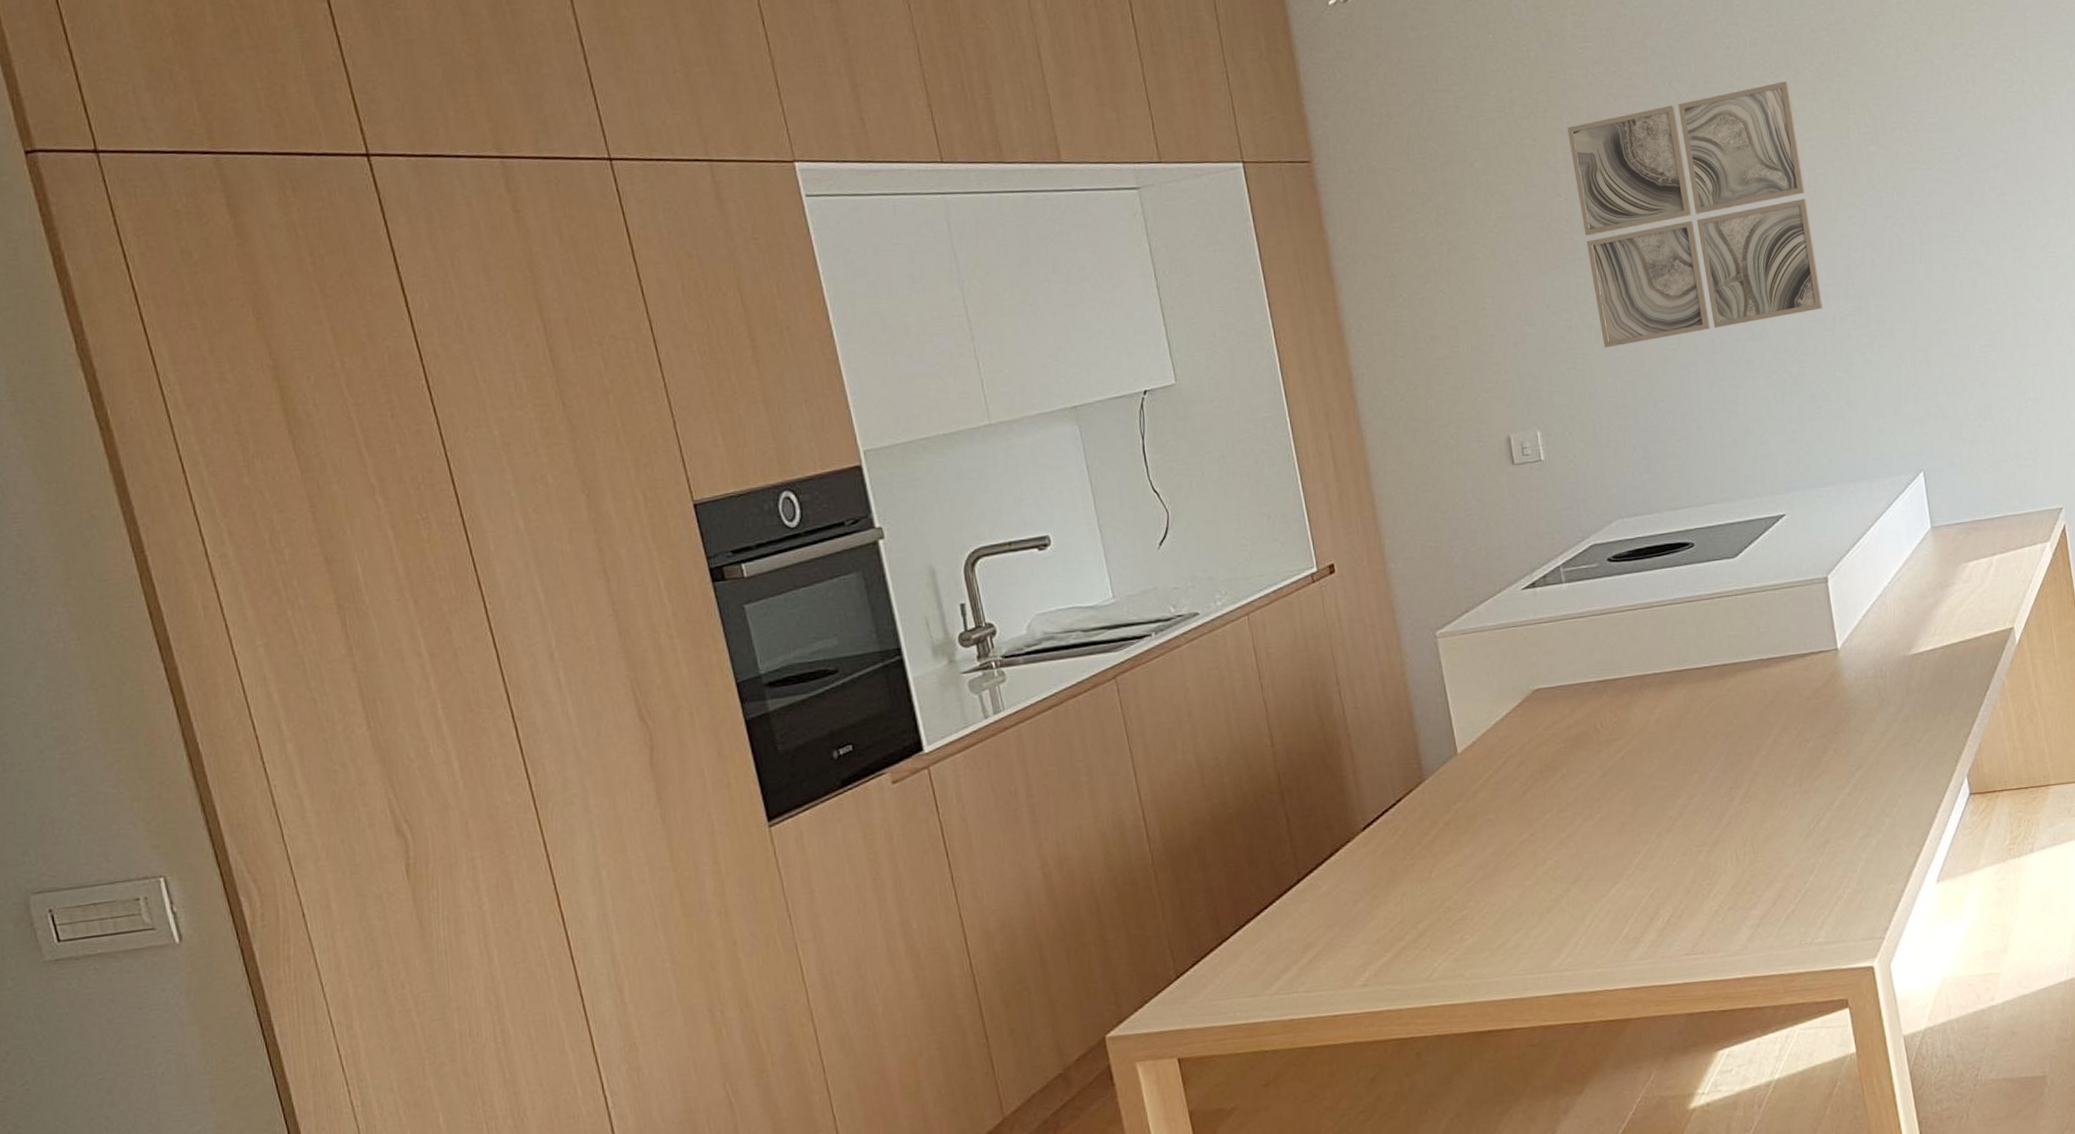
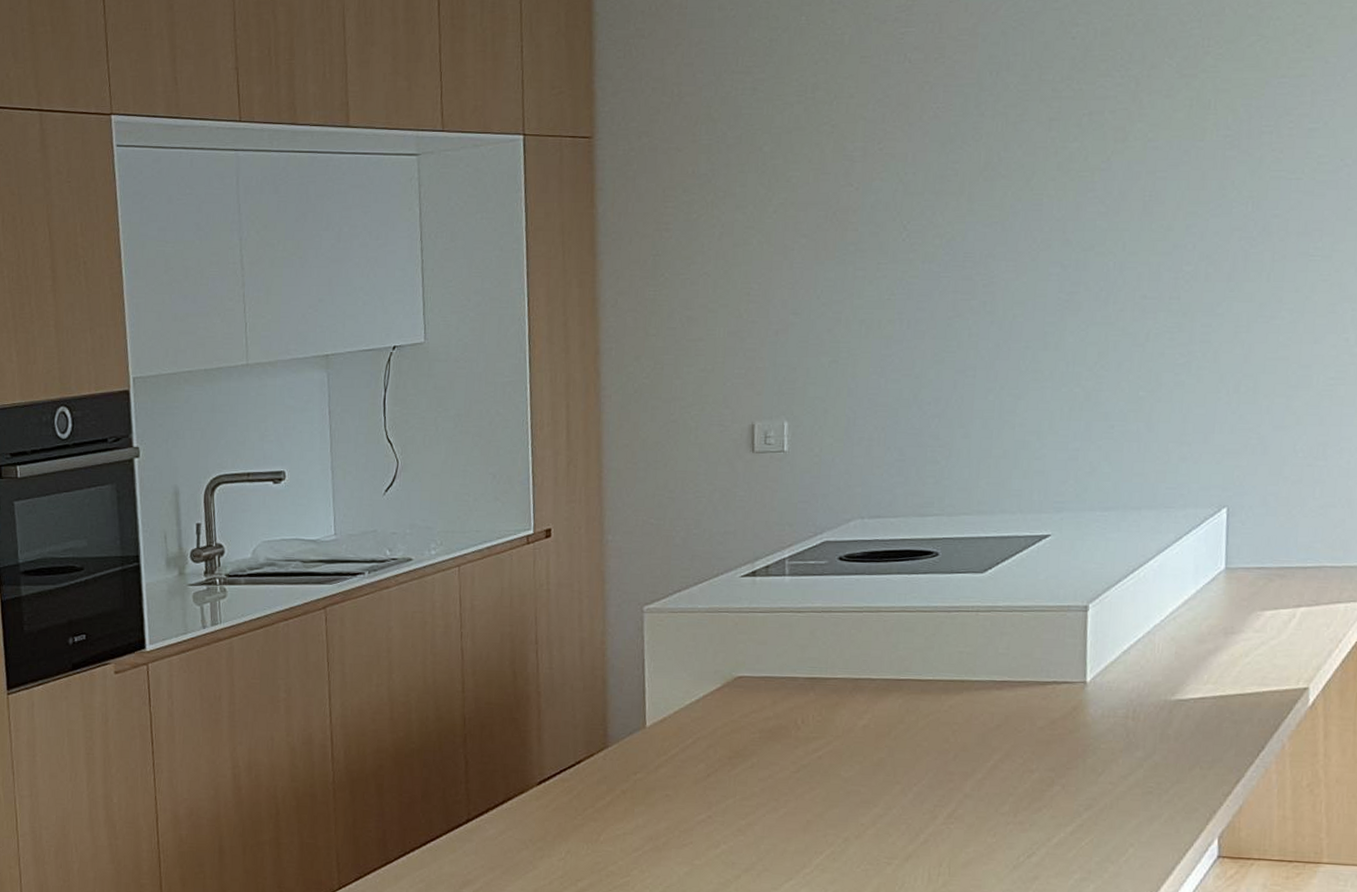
wall art: present [1567,81,1823,348] -> none [871,76,1140,344]

